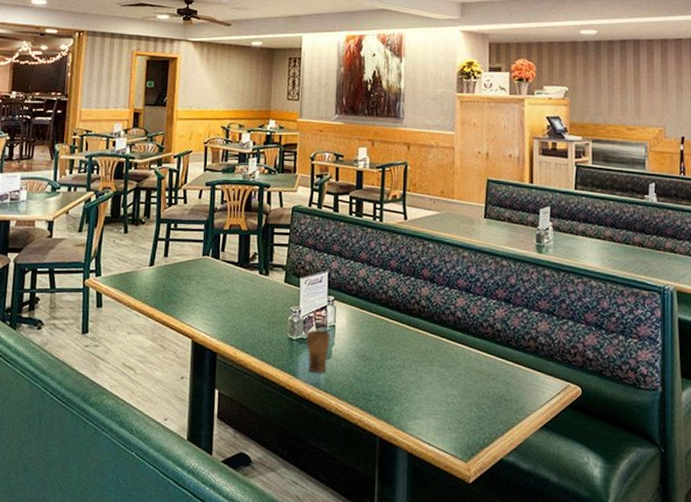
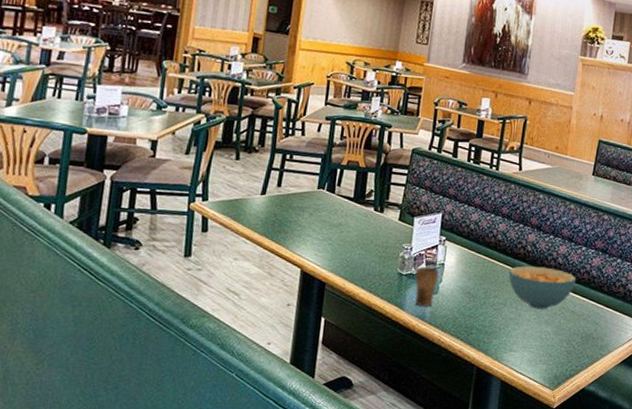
cereal bowl: none [404,322,480,370] -> present [508,266,577,310]

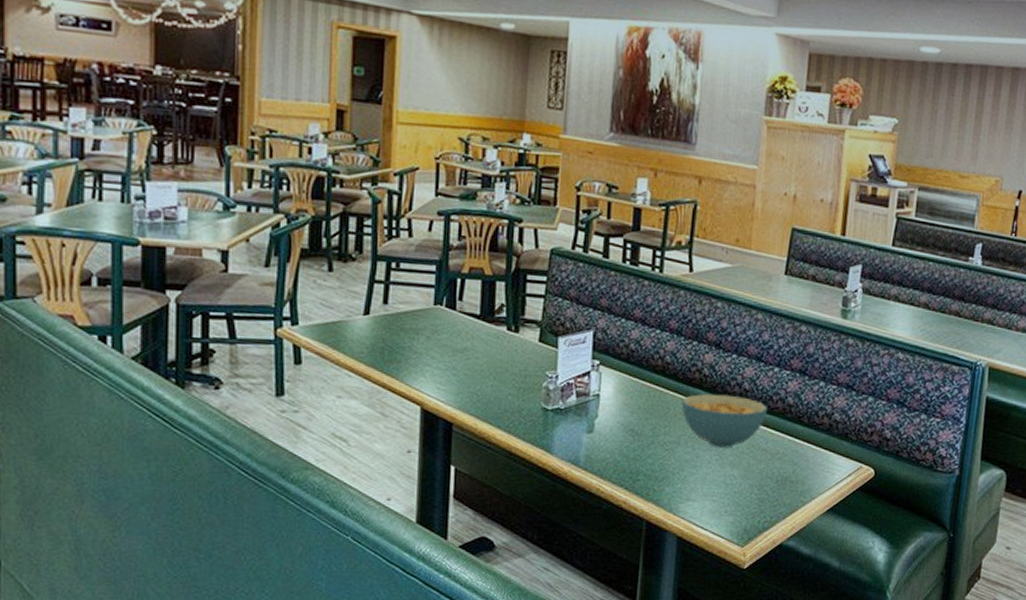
cup: present [415,263,439,307] -> none [564,394,594,449]

